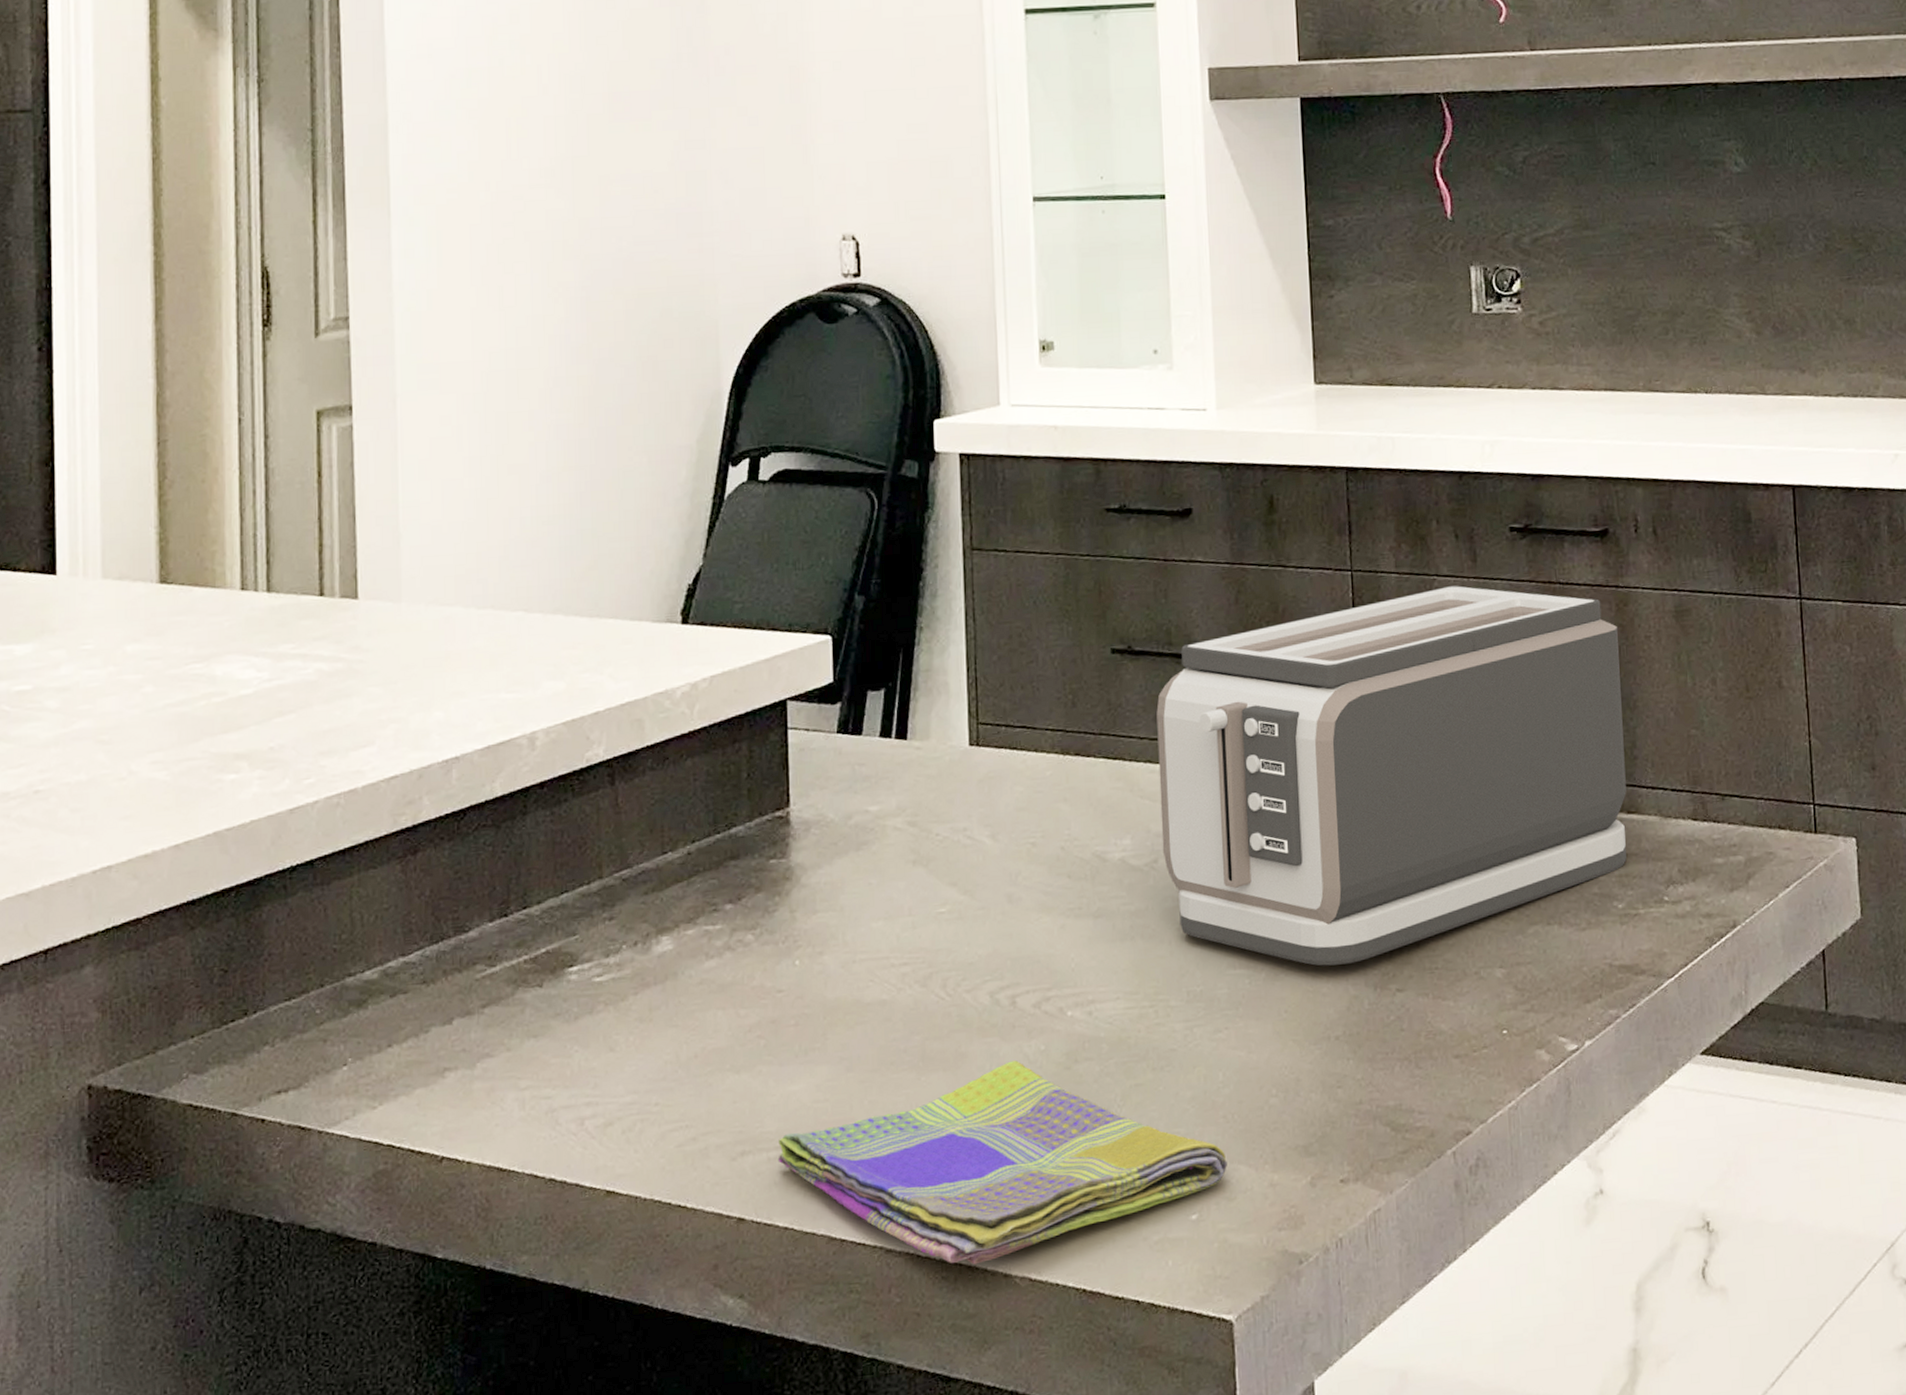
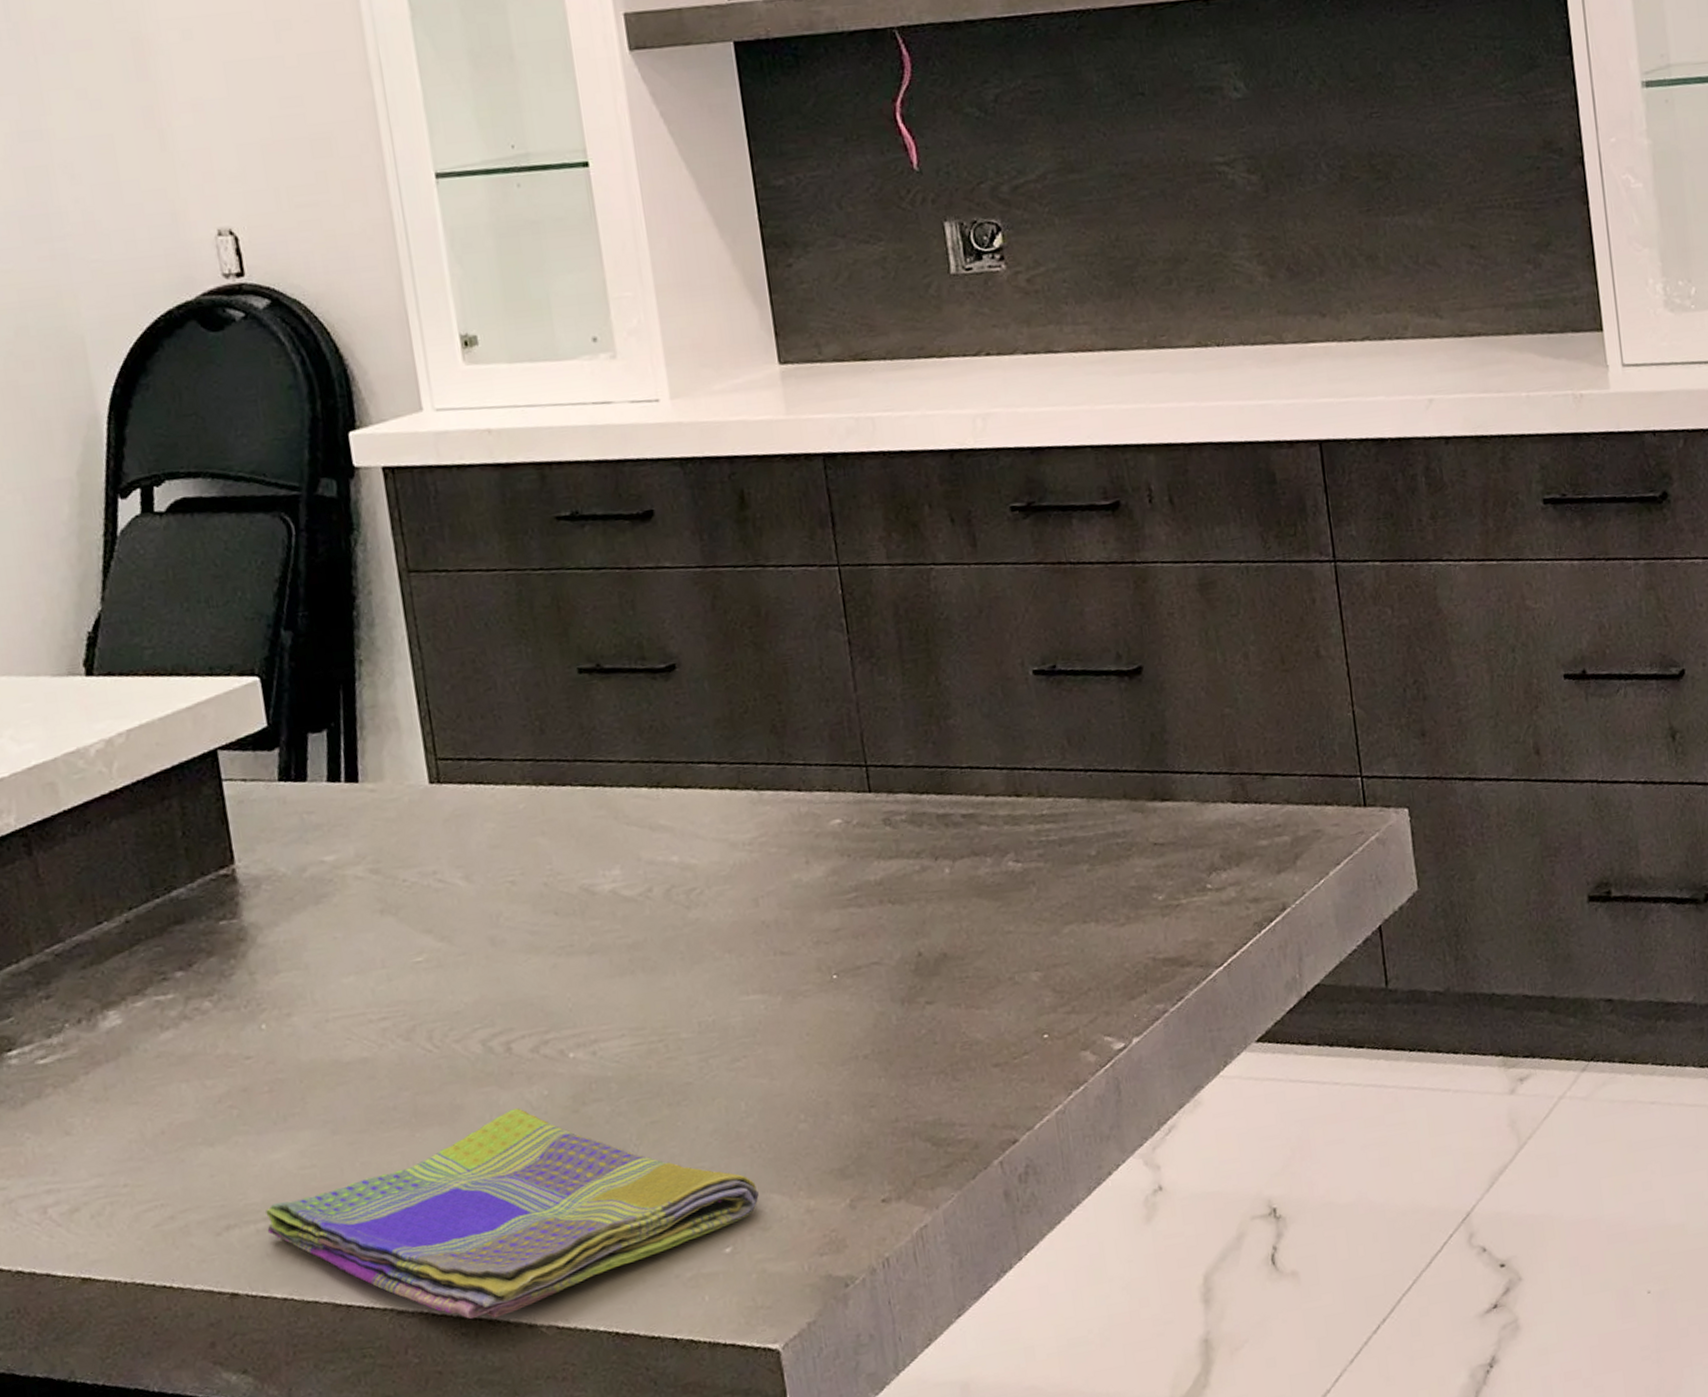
toaster: present [1156,585,1627,966] -> none [635,573,1164,985]

